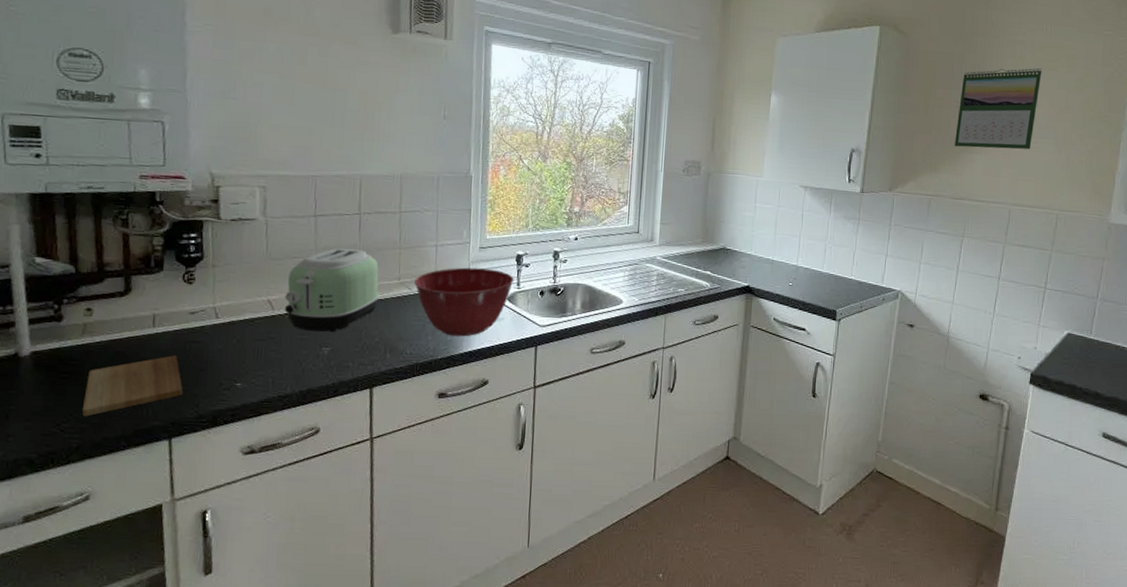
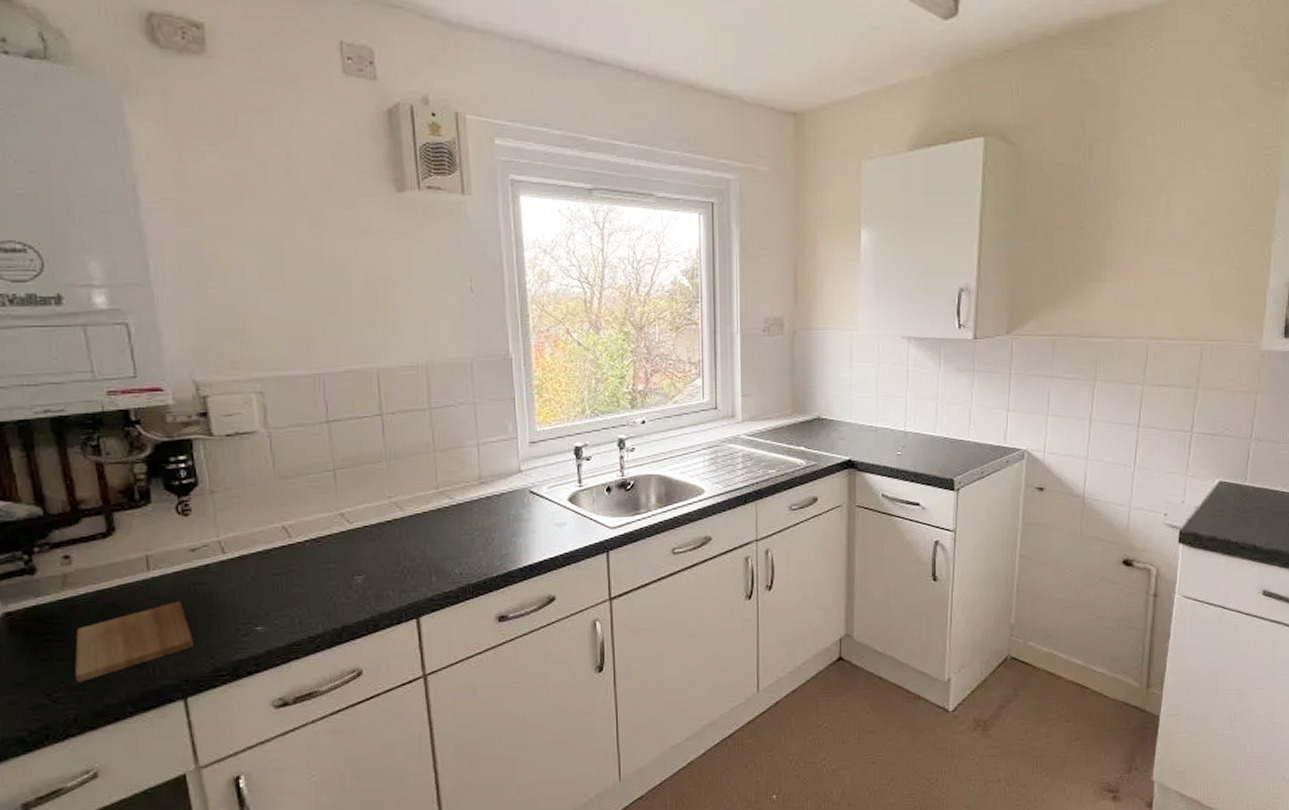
toaster: present [284,248,380,332] -> none [302,456,417,559]
mixing bowl: present [414,267,514,337] -> none [456,466,575,549]
calendar: present [955,67,1042,150] -> none [1080,173,1177,275]

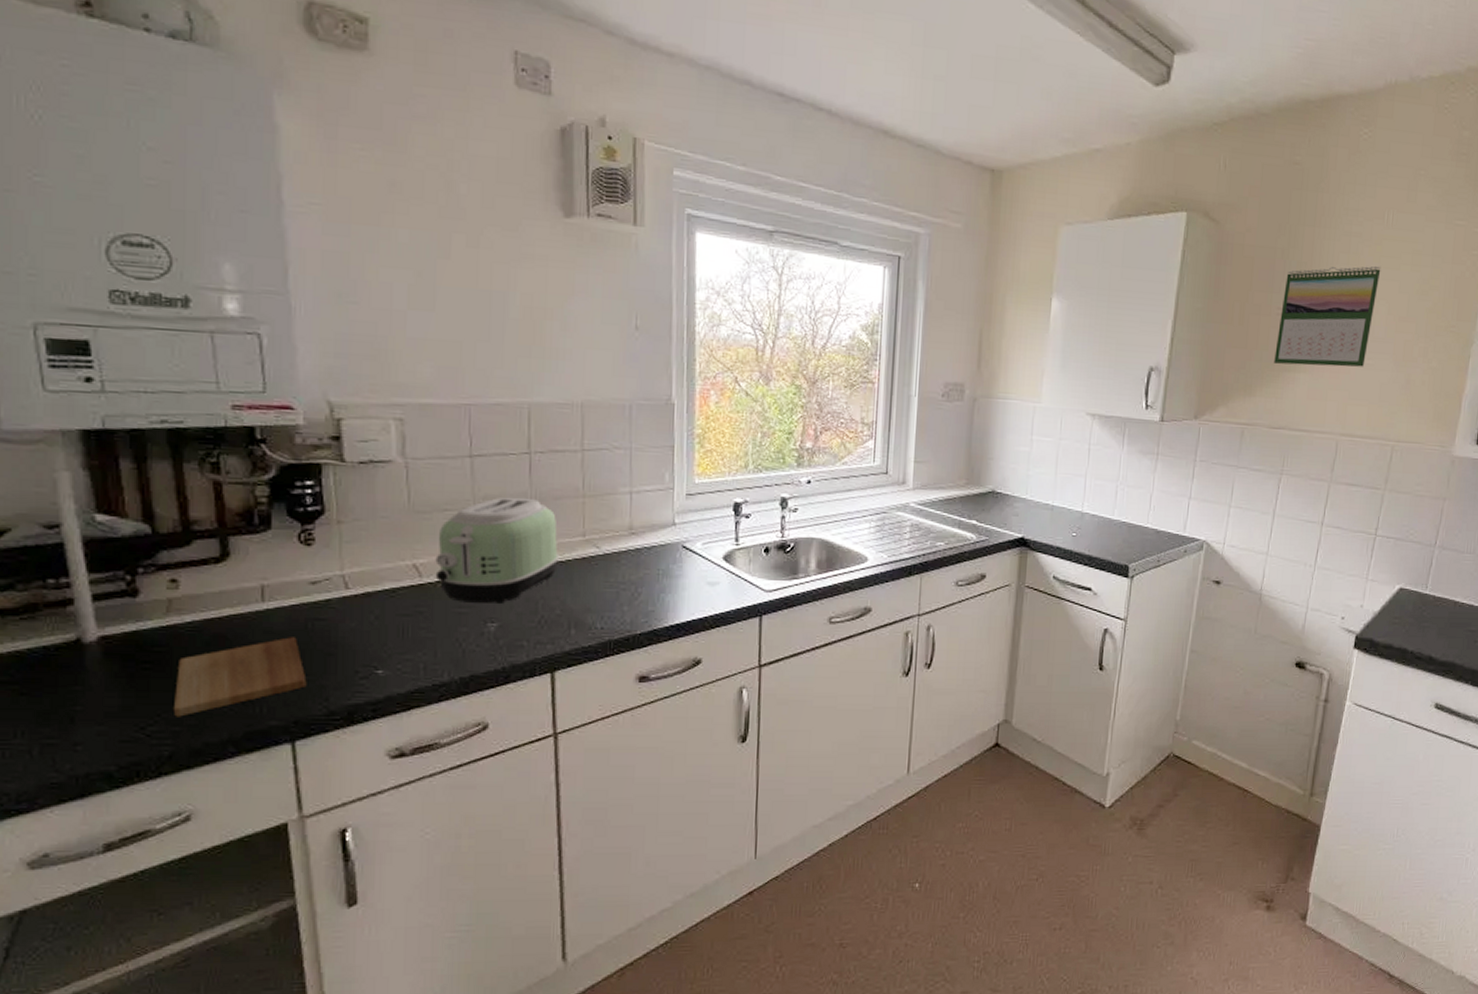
toaster: none [302,456,417,559] -> present [435,497,560,603]
calendar: none [1080,173,1177,275] -> present [1274,265,1381,367]

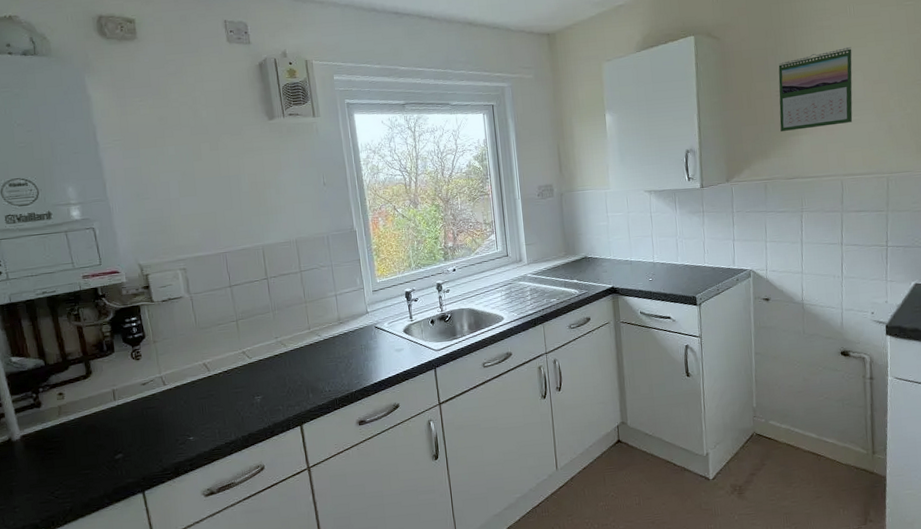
cutting board: present [174,637,307,717] -> none [69,421,148,483]
toaster: present [435,497,560,603] -> none [216,309,296,385]

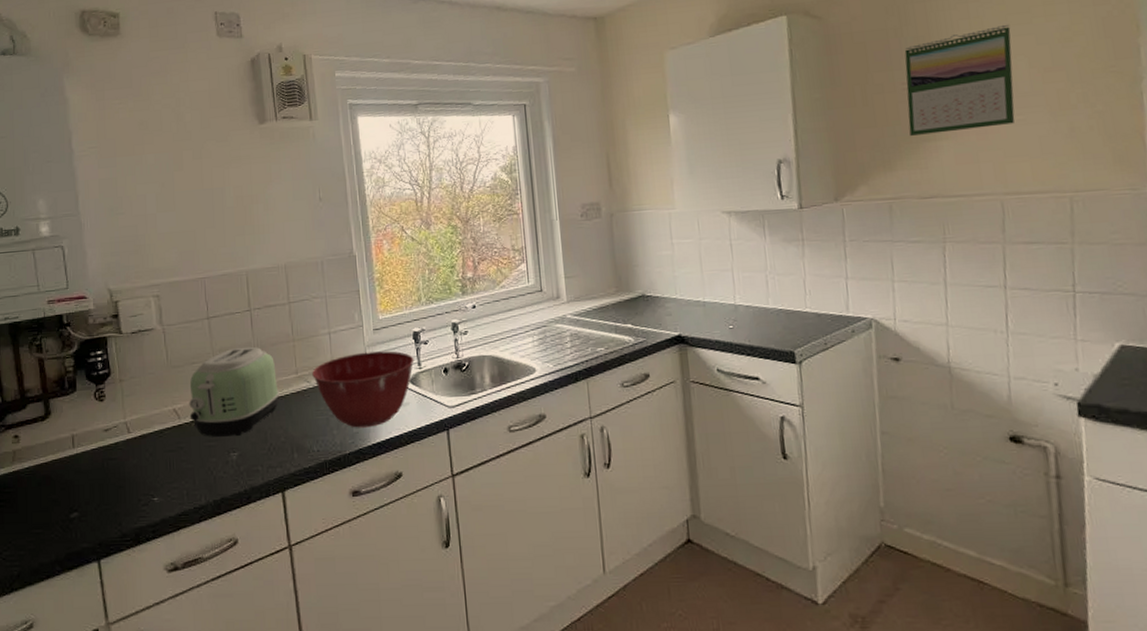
toaster: none [216,309,296,385] -> present [189,346,280,437]
mixing bowl: none [322,307,407,371] -> present [312,351,414,428]

